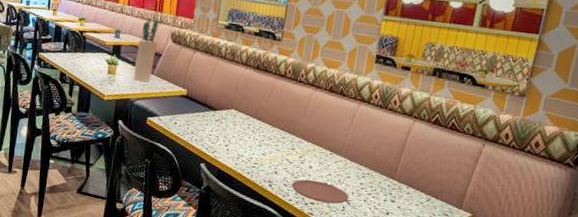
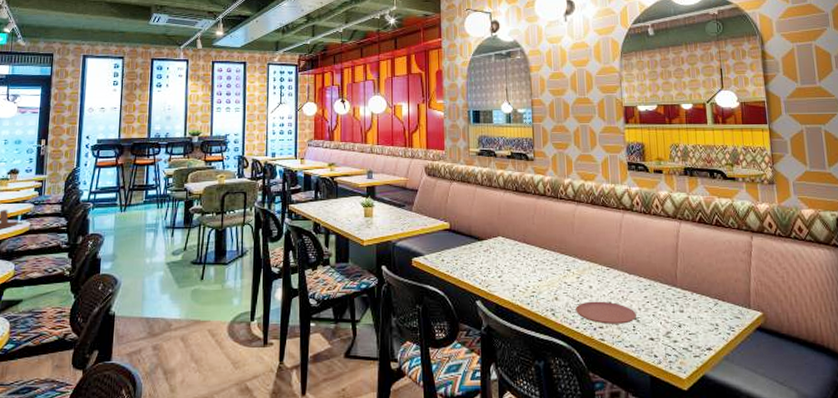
vase: present [132,14,159,83] -> none [391,150,411,222]

